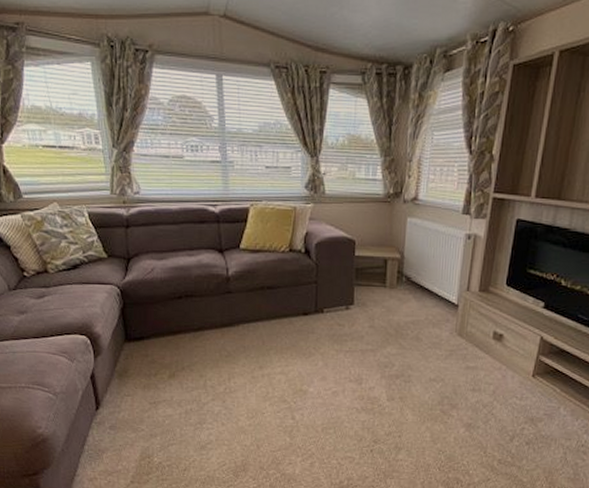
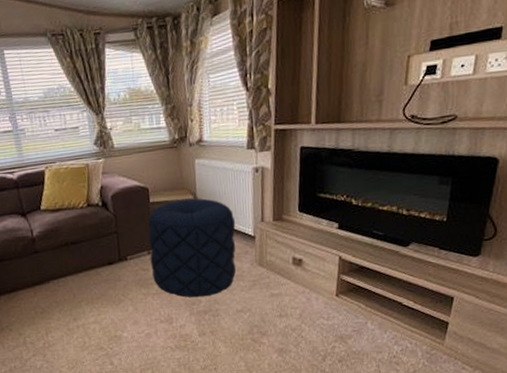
pouf: none [347,257,441,361] -> present [148,198,237,298]

